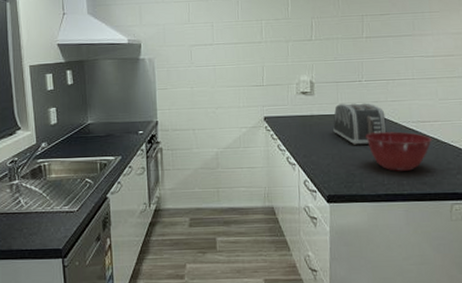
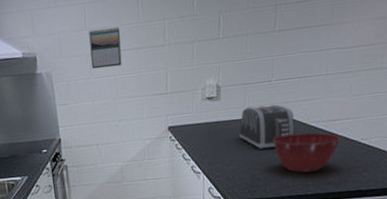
calendar: none [192,23,221,59] -> present [89,26,122,70]

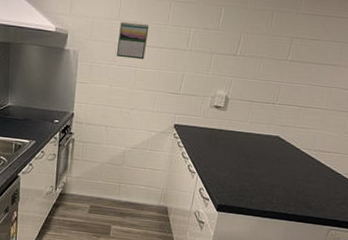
toaster: present [239,104,295,149] -> none [237,123,290,165]
mixing bowl: present [272,132,341,173] -> none [266,154,328,194]

